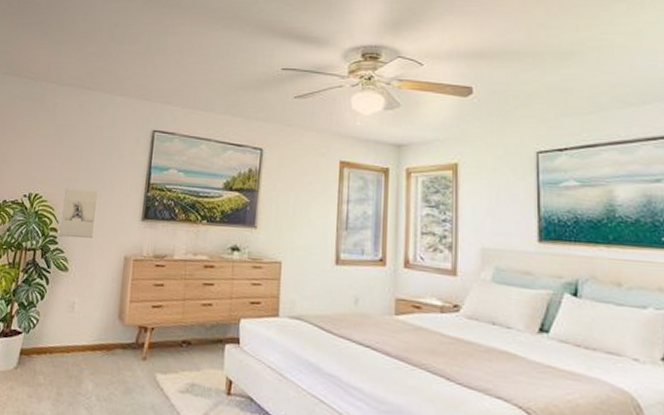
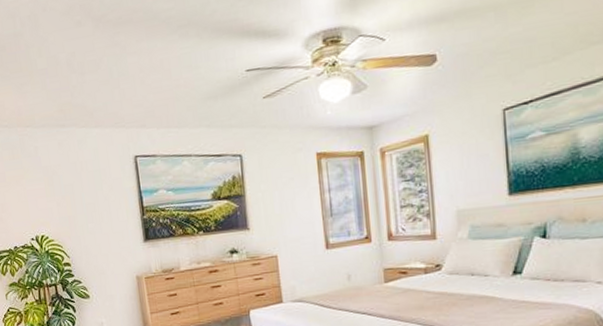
wall sculpture: present [59,188,99,238] -> none [67,223,105,270]

